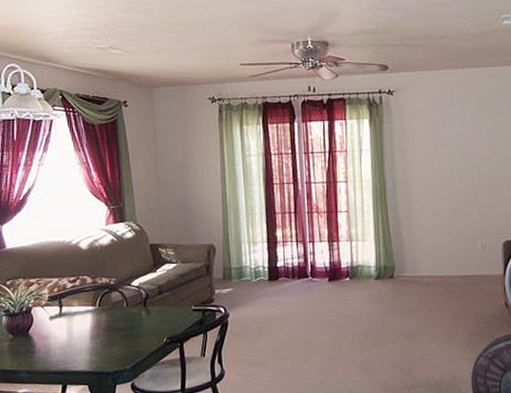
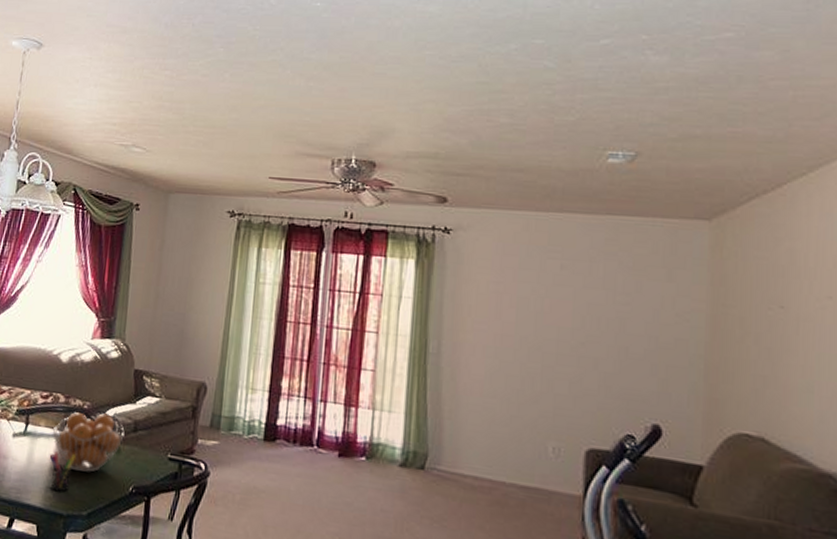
fruit basket: none [86,285,151,335] -> present [53,412,125,472]
pen holder: none [87,323,111,356] -> present [49,452,76,492]

